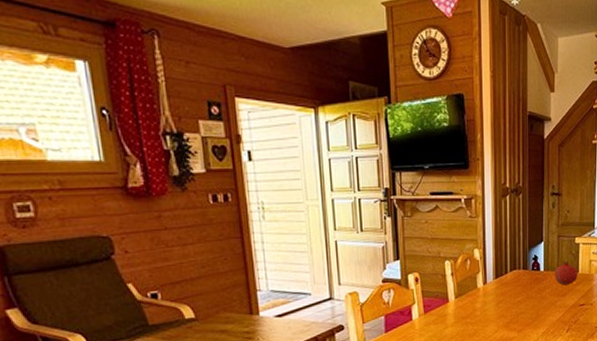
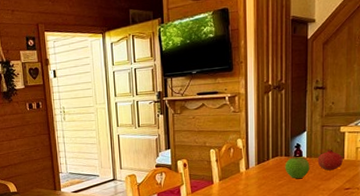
fruit: none [523,268,547,295] -> present [285,155,310,179]

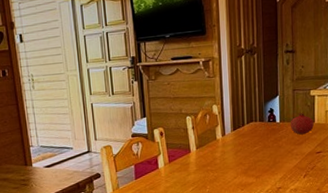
fruit: present [285,155,310,179] -> none [259,120,283,144]

